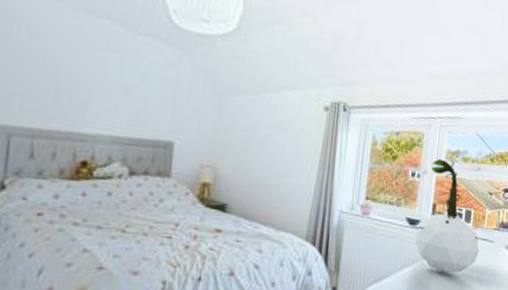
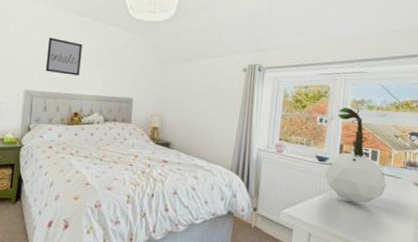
wall art: none [33,44,97,106] -> present [45,37,82,76]

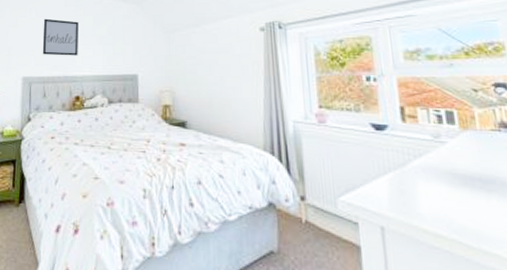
plant: present [319,107,401,203] -> none [377,59,496,183]

